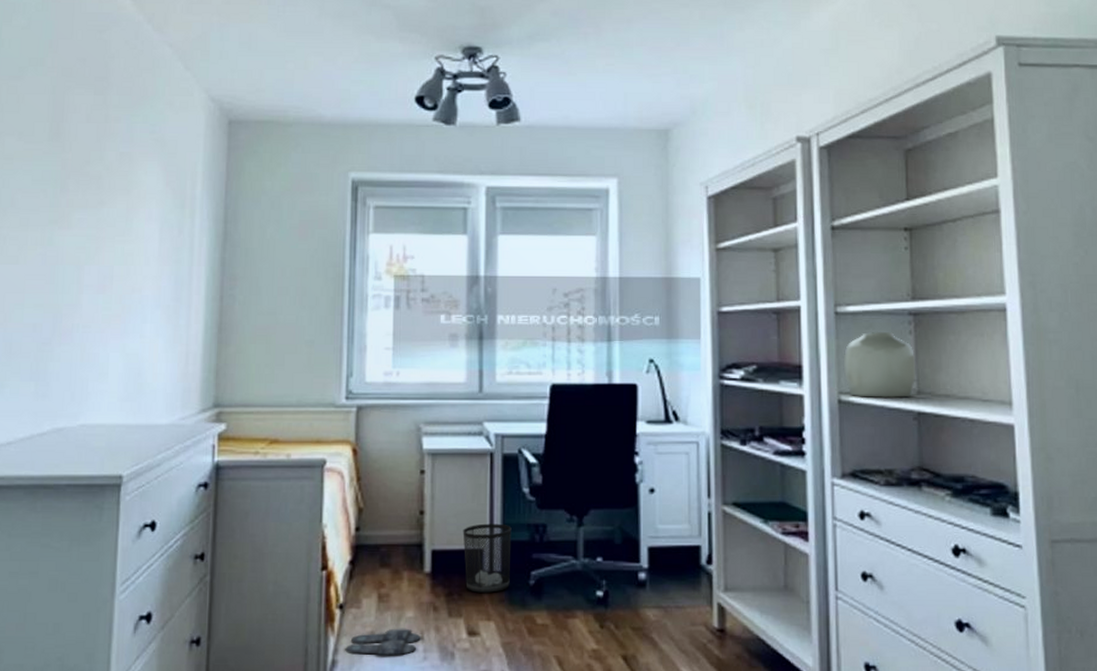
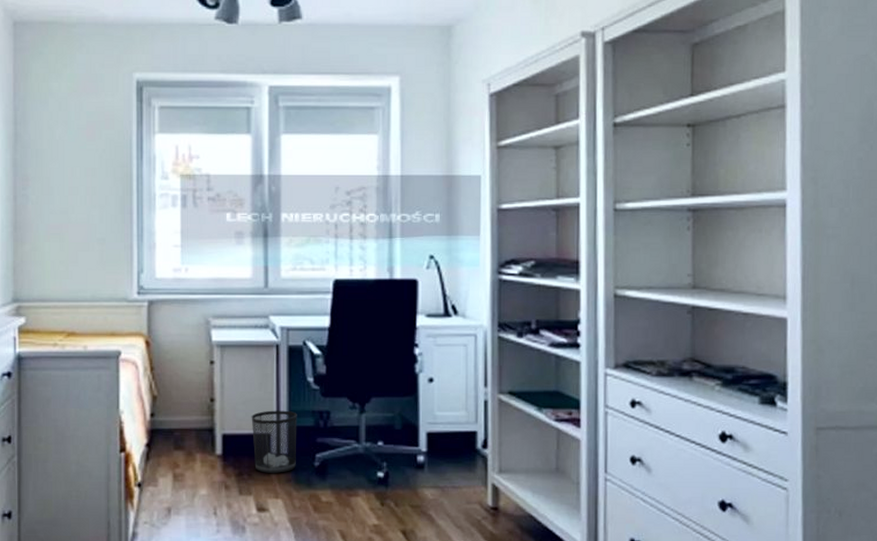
slippers: present [345,628,421,656] -> none [144,504,214,529]
decorative jar: present [843,331,916,399] -> none [620,227,693,293]

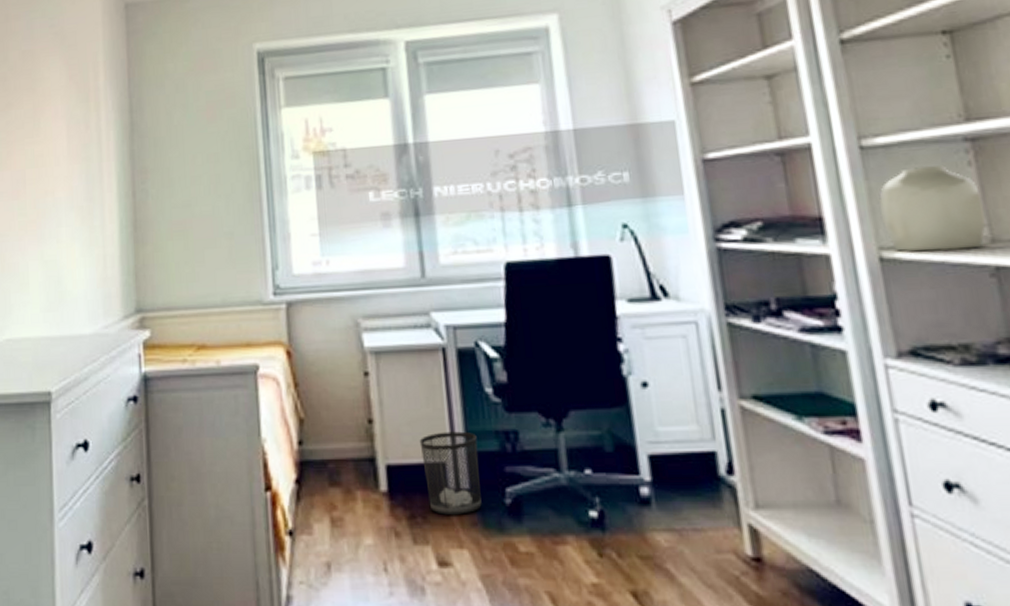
decorative jar: none [620,227,693,293] -> present [878,165,986,252]

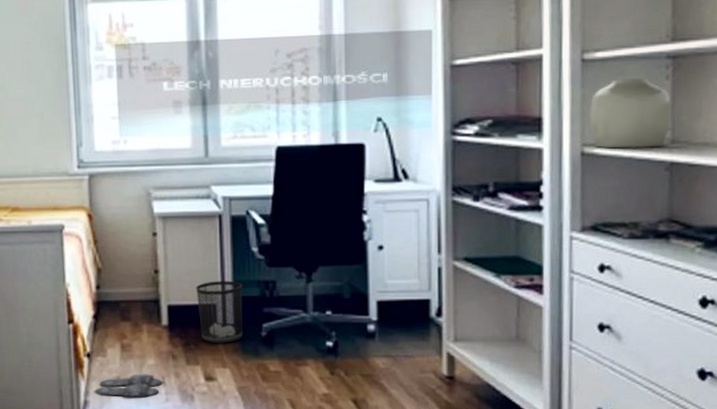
slippers: none [299,558,384,591] -> present [95,374,163,398]

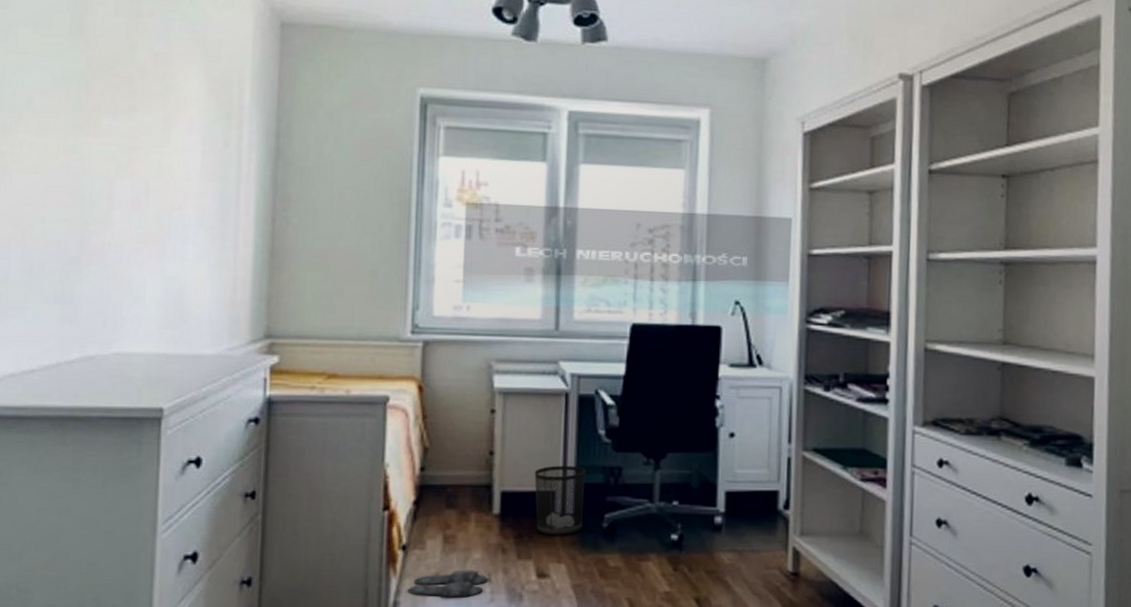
decorative jar: present [588,78,672,149] -> none [931,280,1004,348]

